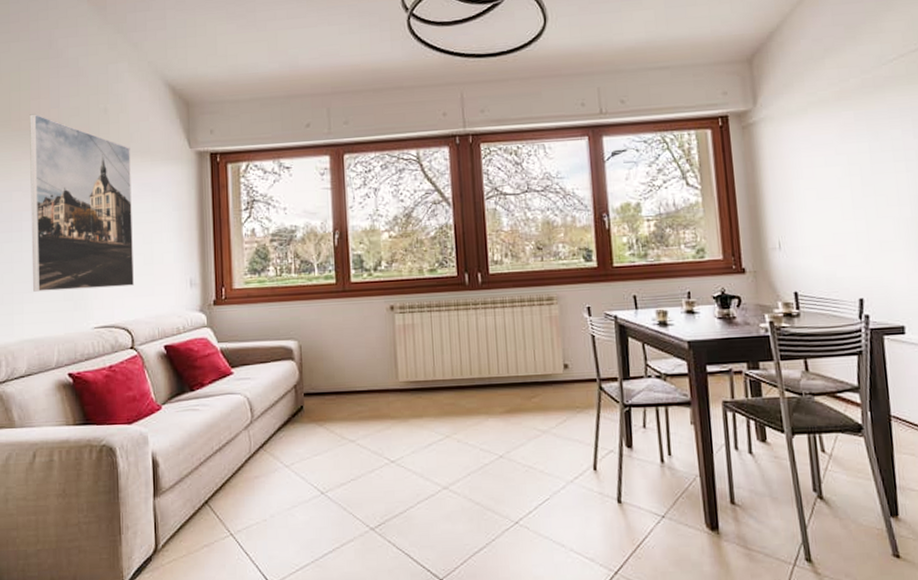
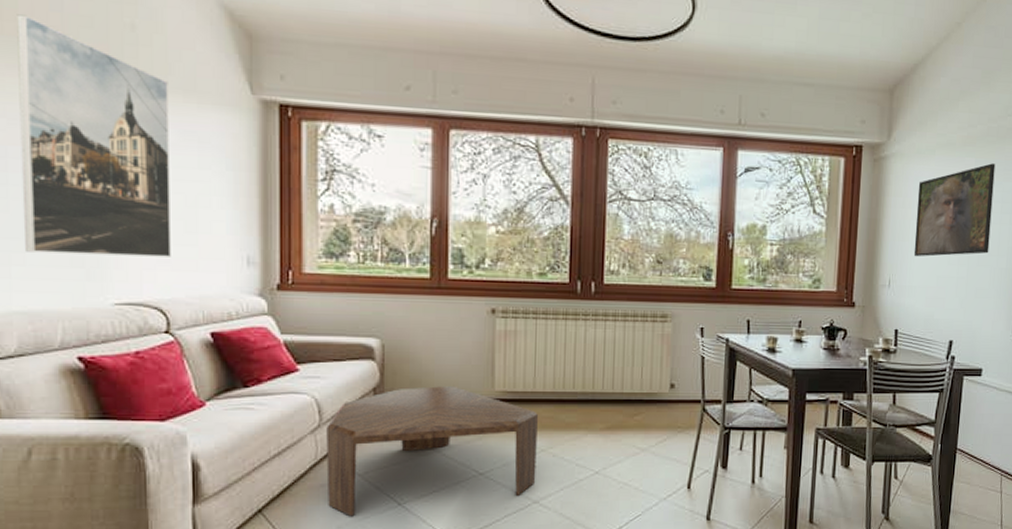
coffee table: none [257,379,444,506] -> present [326,386,539,517]
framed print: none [794,113,888,217] -> present [913,163,996,257]

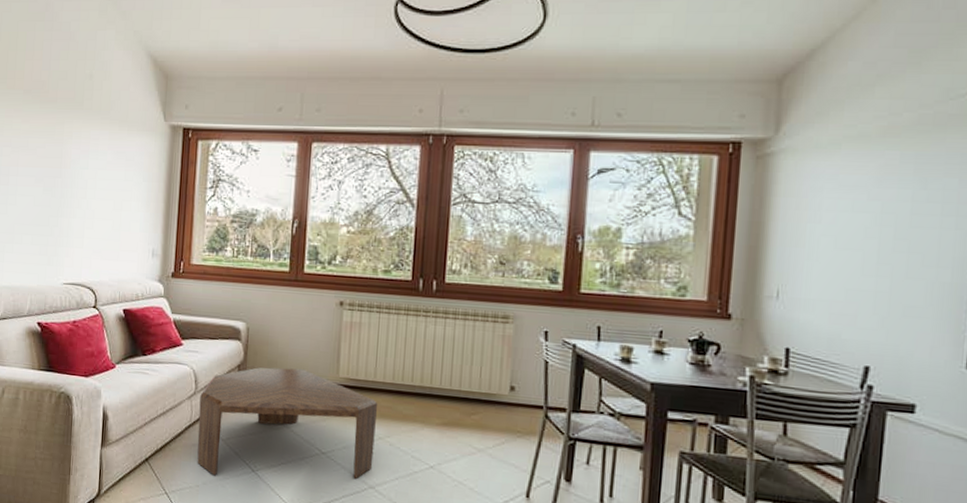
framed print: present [17,14,171,257] -> none [14,74,110,249]
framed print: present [913,163,996,257] -> none [811,156,932,266]

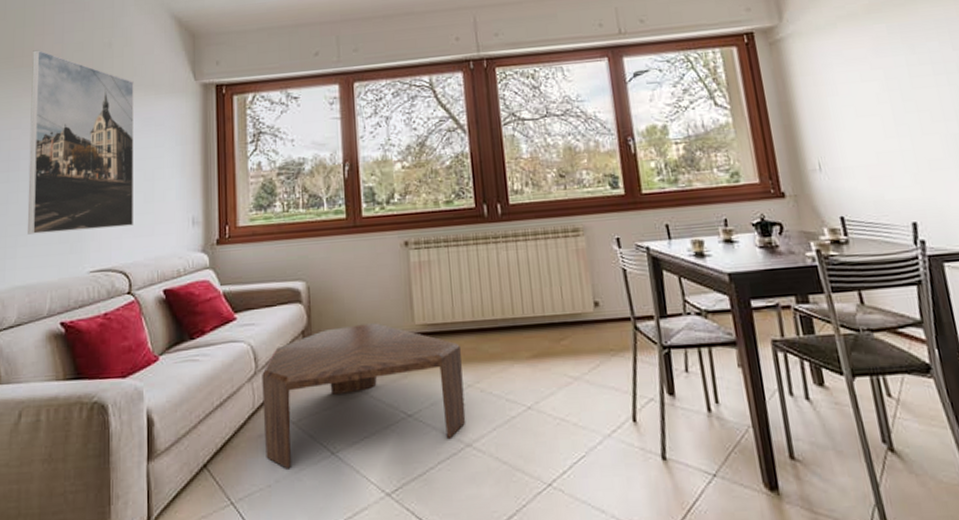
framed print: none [14,74,110,249] -> present [27,50,134,234]

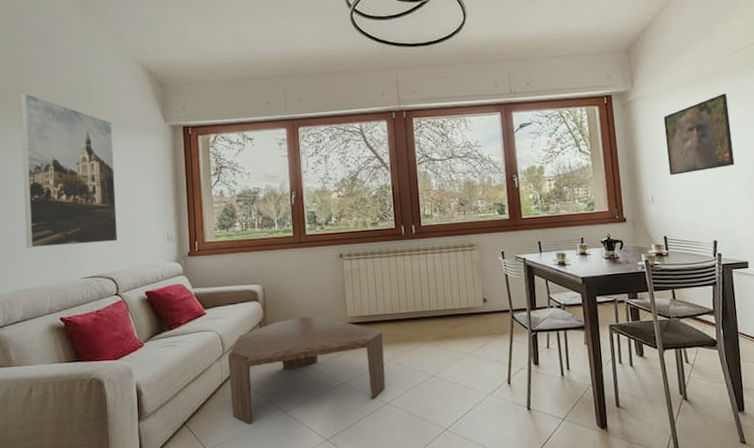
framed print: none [826,25,932,135] -> present [663,93,735,176]

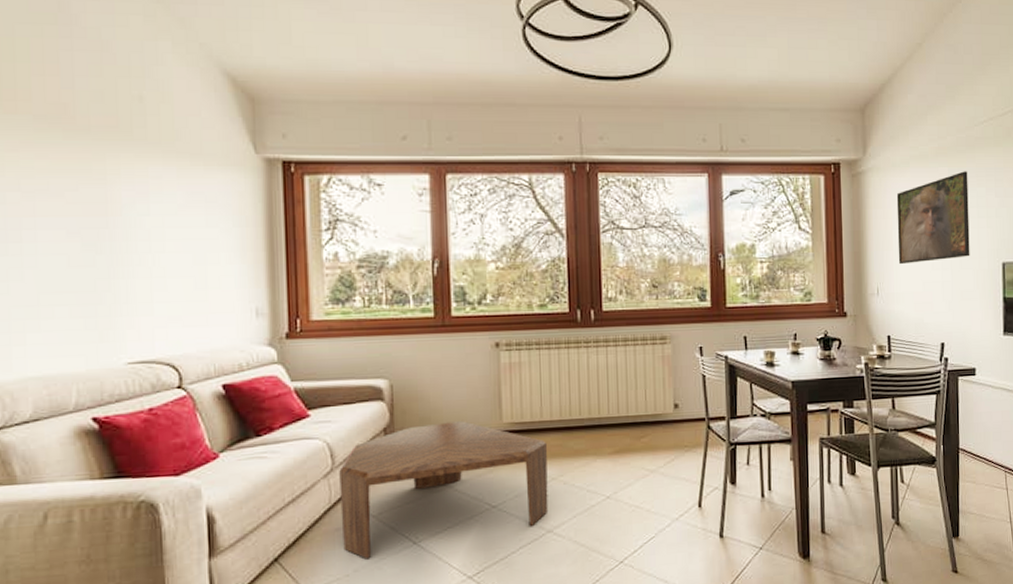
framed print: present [20,93,117,248] -> none [30,94,181,318]

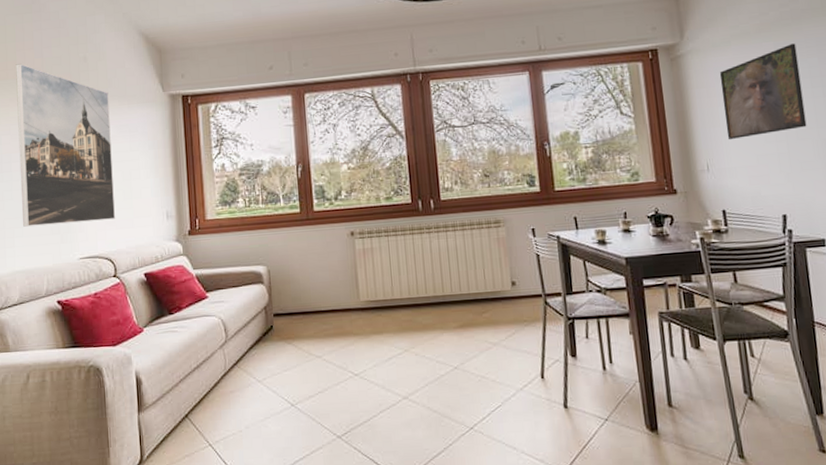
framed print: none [30,94,181,318] -> present [16,63,115,227]
coffee table: present [339,421,549,559] -> none [231,300,403,418]

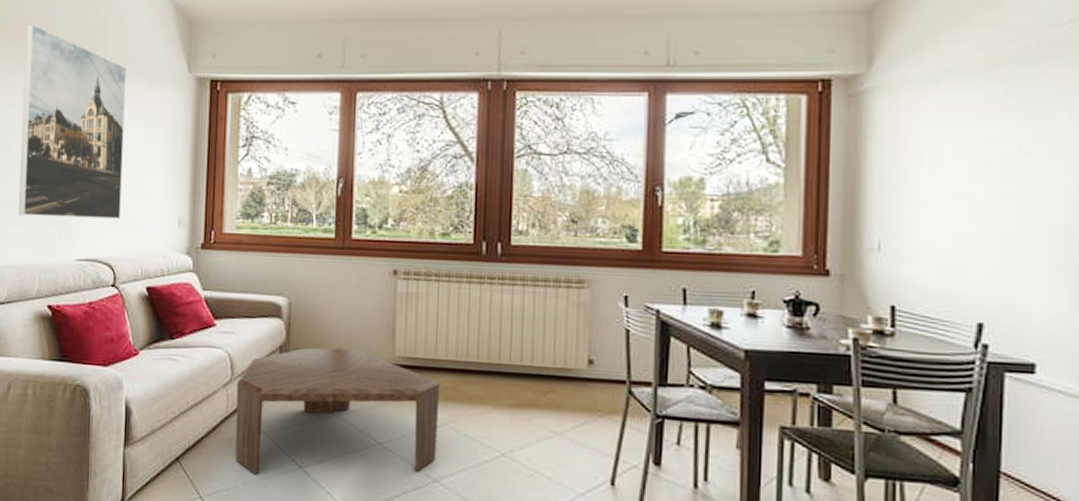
coffee table: none [231,300,403,418] -> present [235,347,441,475]
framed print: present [719,43,807,140] -> none [914,90,1037,214]

